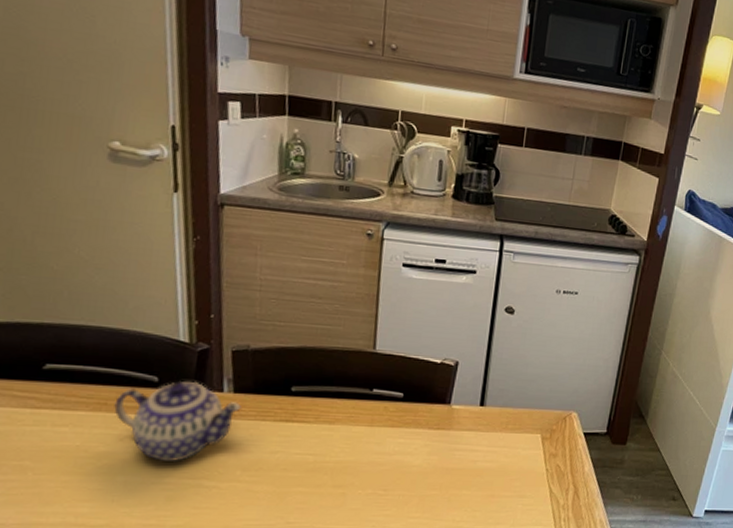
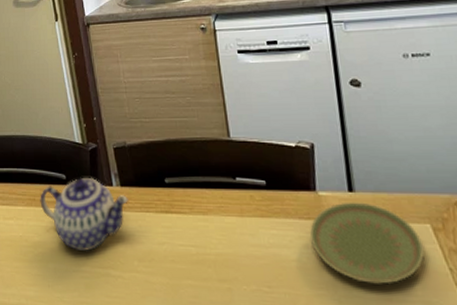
plate: none [435,414,531,484] -> present [309,202,425,284]

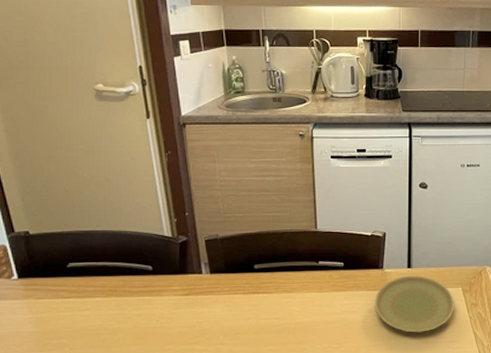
teapot: present [40,177,128,251] -> none [122,267,217,332]

